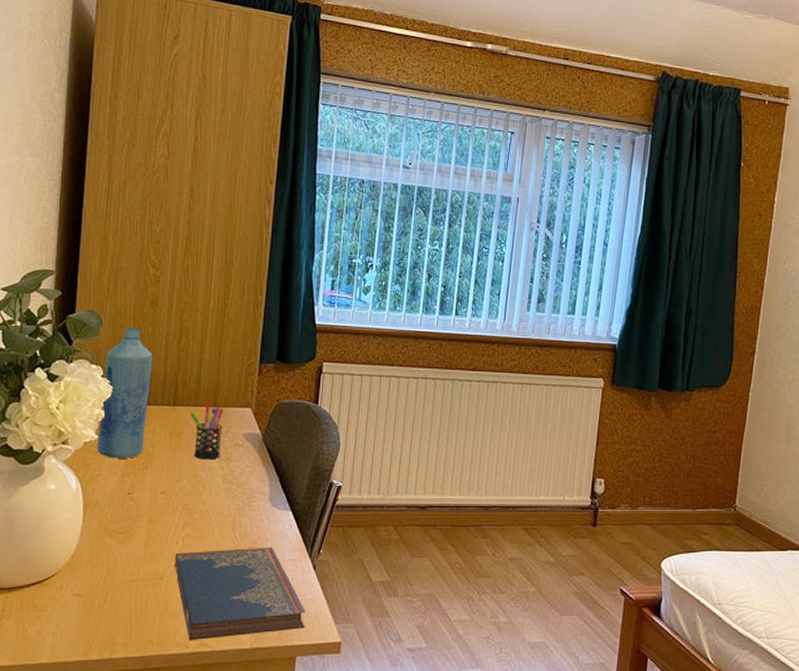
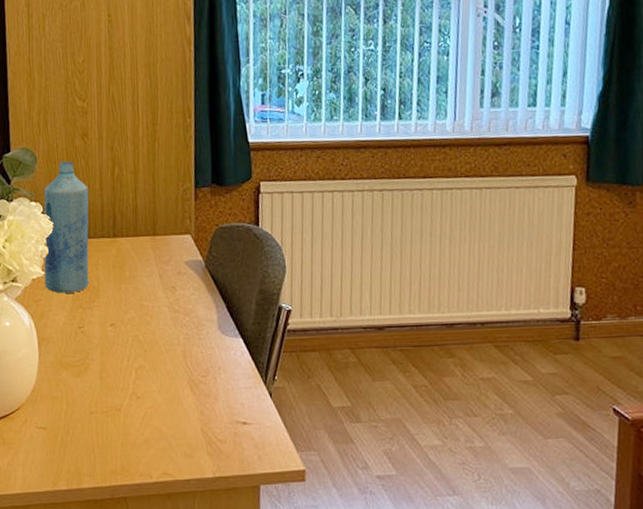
hardcover book: present [174,547,306,640] -> none [129,375,267,470]
pen holder: present [190,402,223,460] -> none [130,231,165,290]

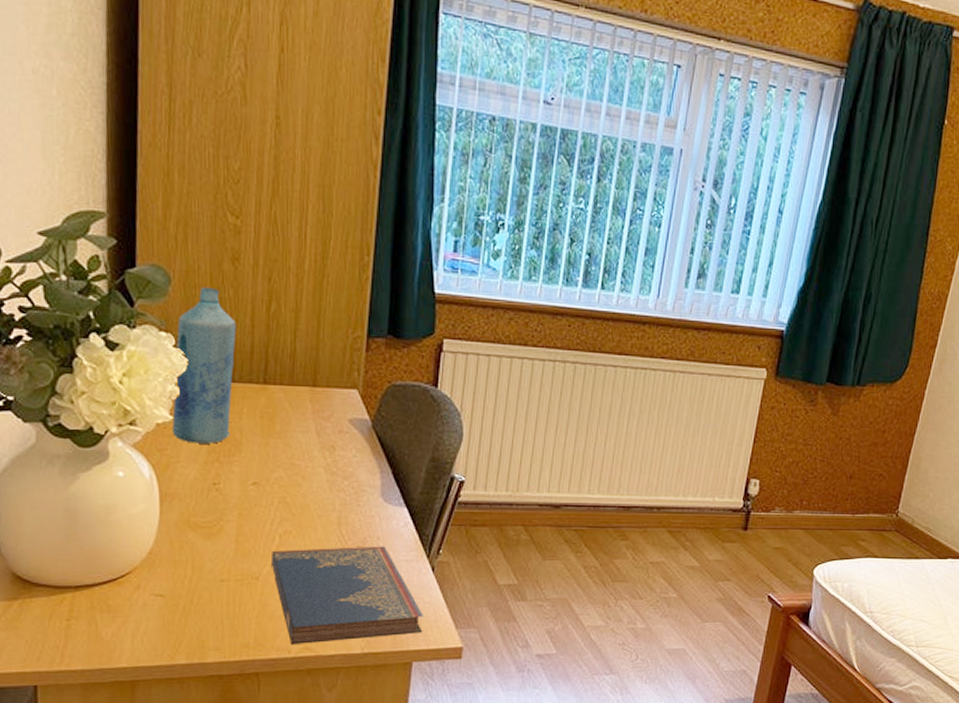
hardcover book: none [129,375,267,470] -> present [270,546,423,644]

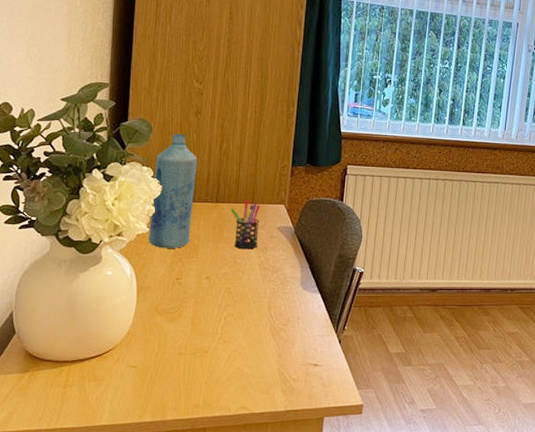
hardcover book: present [270,546,423,644] -> none [217,324,332,404]
pen holder: none [284,381,325,448] -> present [230,199,260,250]

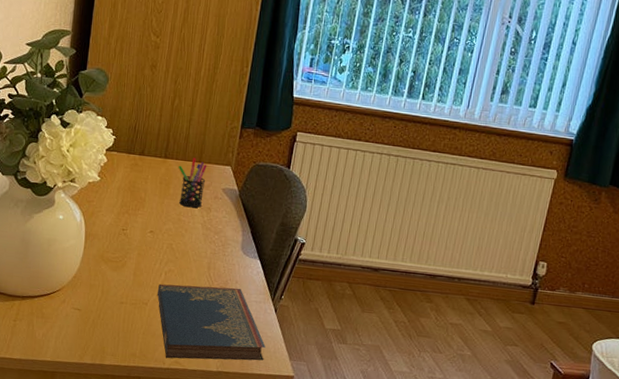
bottle: present [149,133,197,248] -> none [99,85,150,200]
hardcover book: none [217,324,332,404] -> present [156,283,265,361]

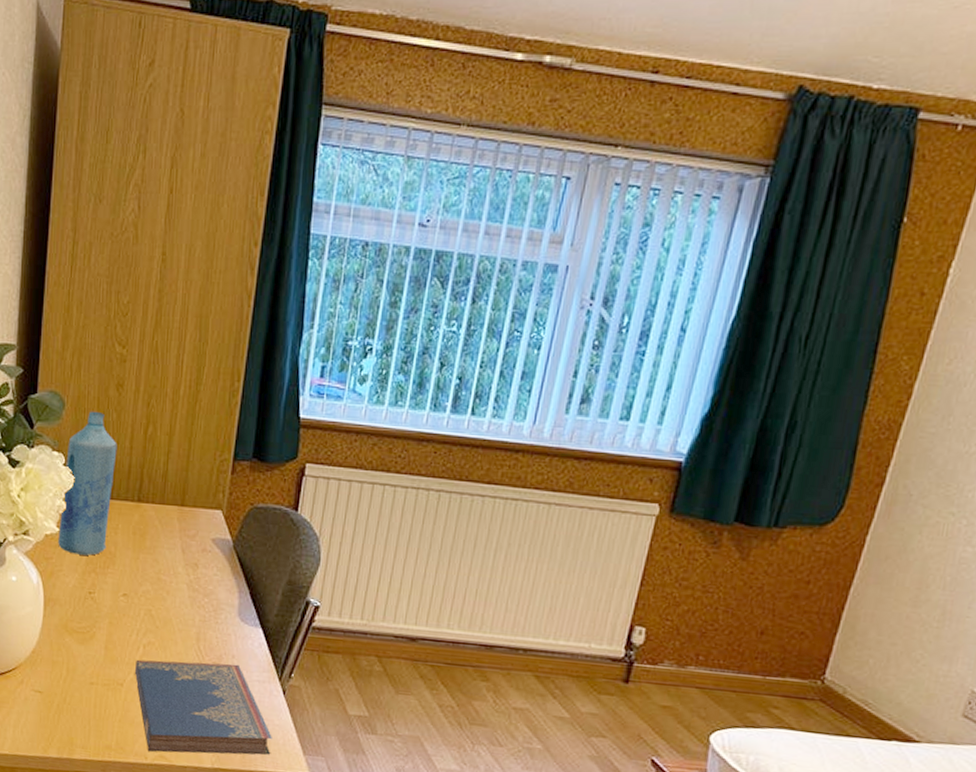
bottle: none [99,85,150,200] -> present [58,411,117,556]
pen holder: present [178,157,207,208] -> none [155,500,191,564]

